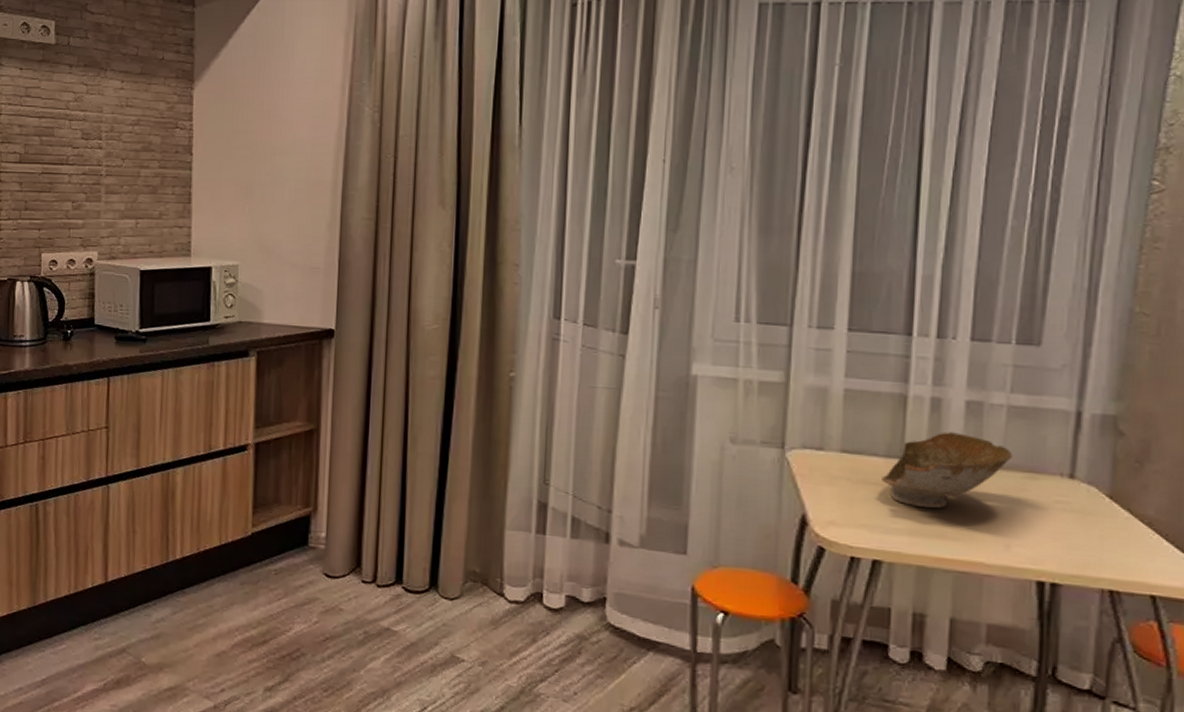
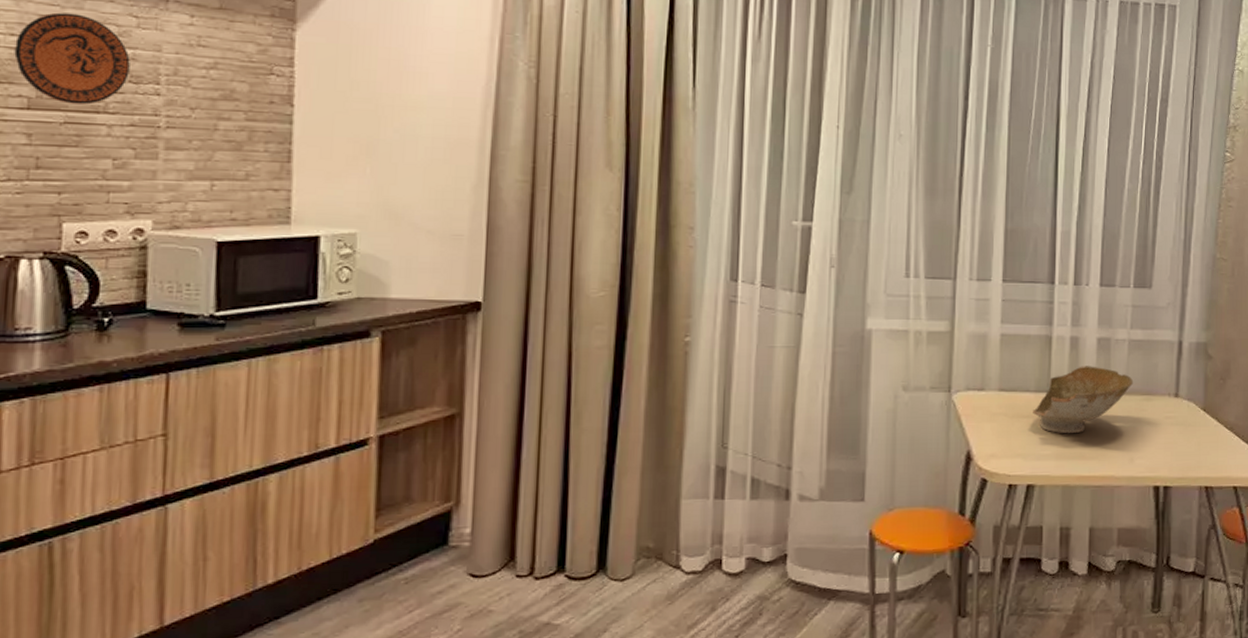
decorative plate: none [11,84,83,158] -> present [14,12,130,105]

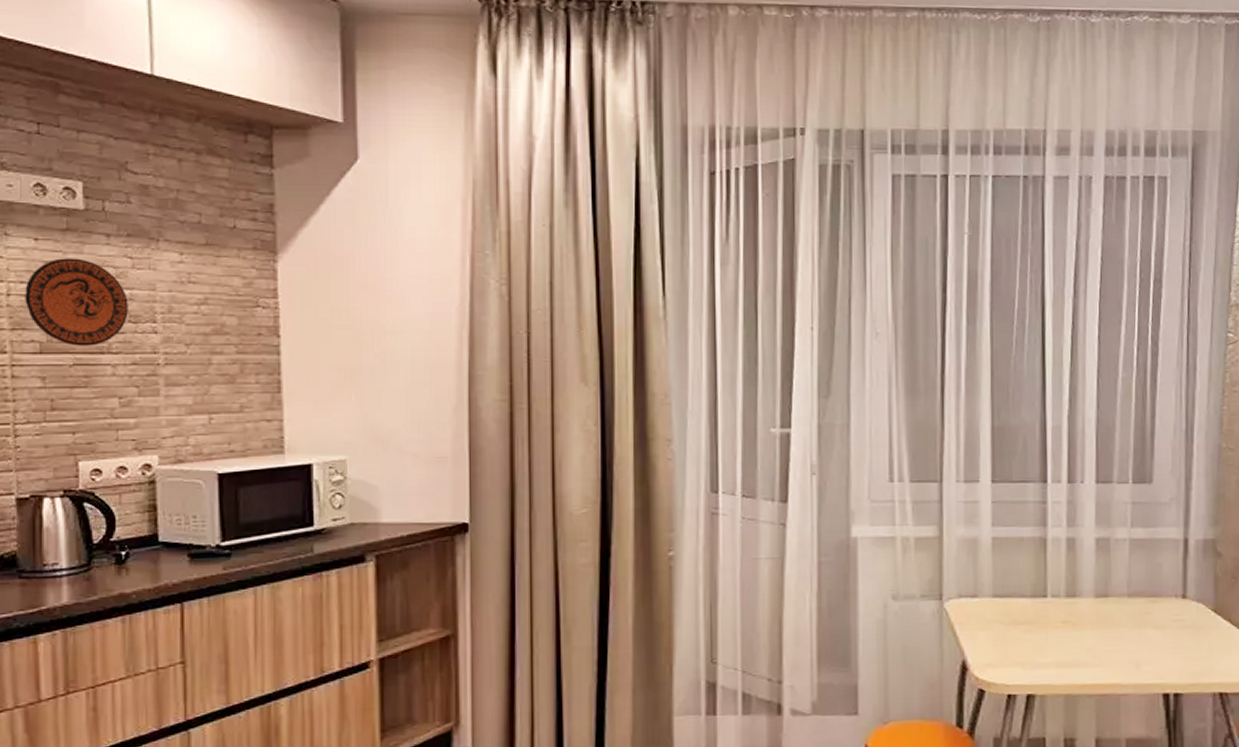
bowl: present [1033,366,1134,434] -> none [1030,568,1137,641]

